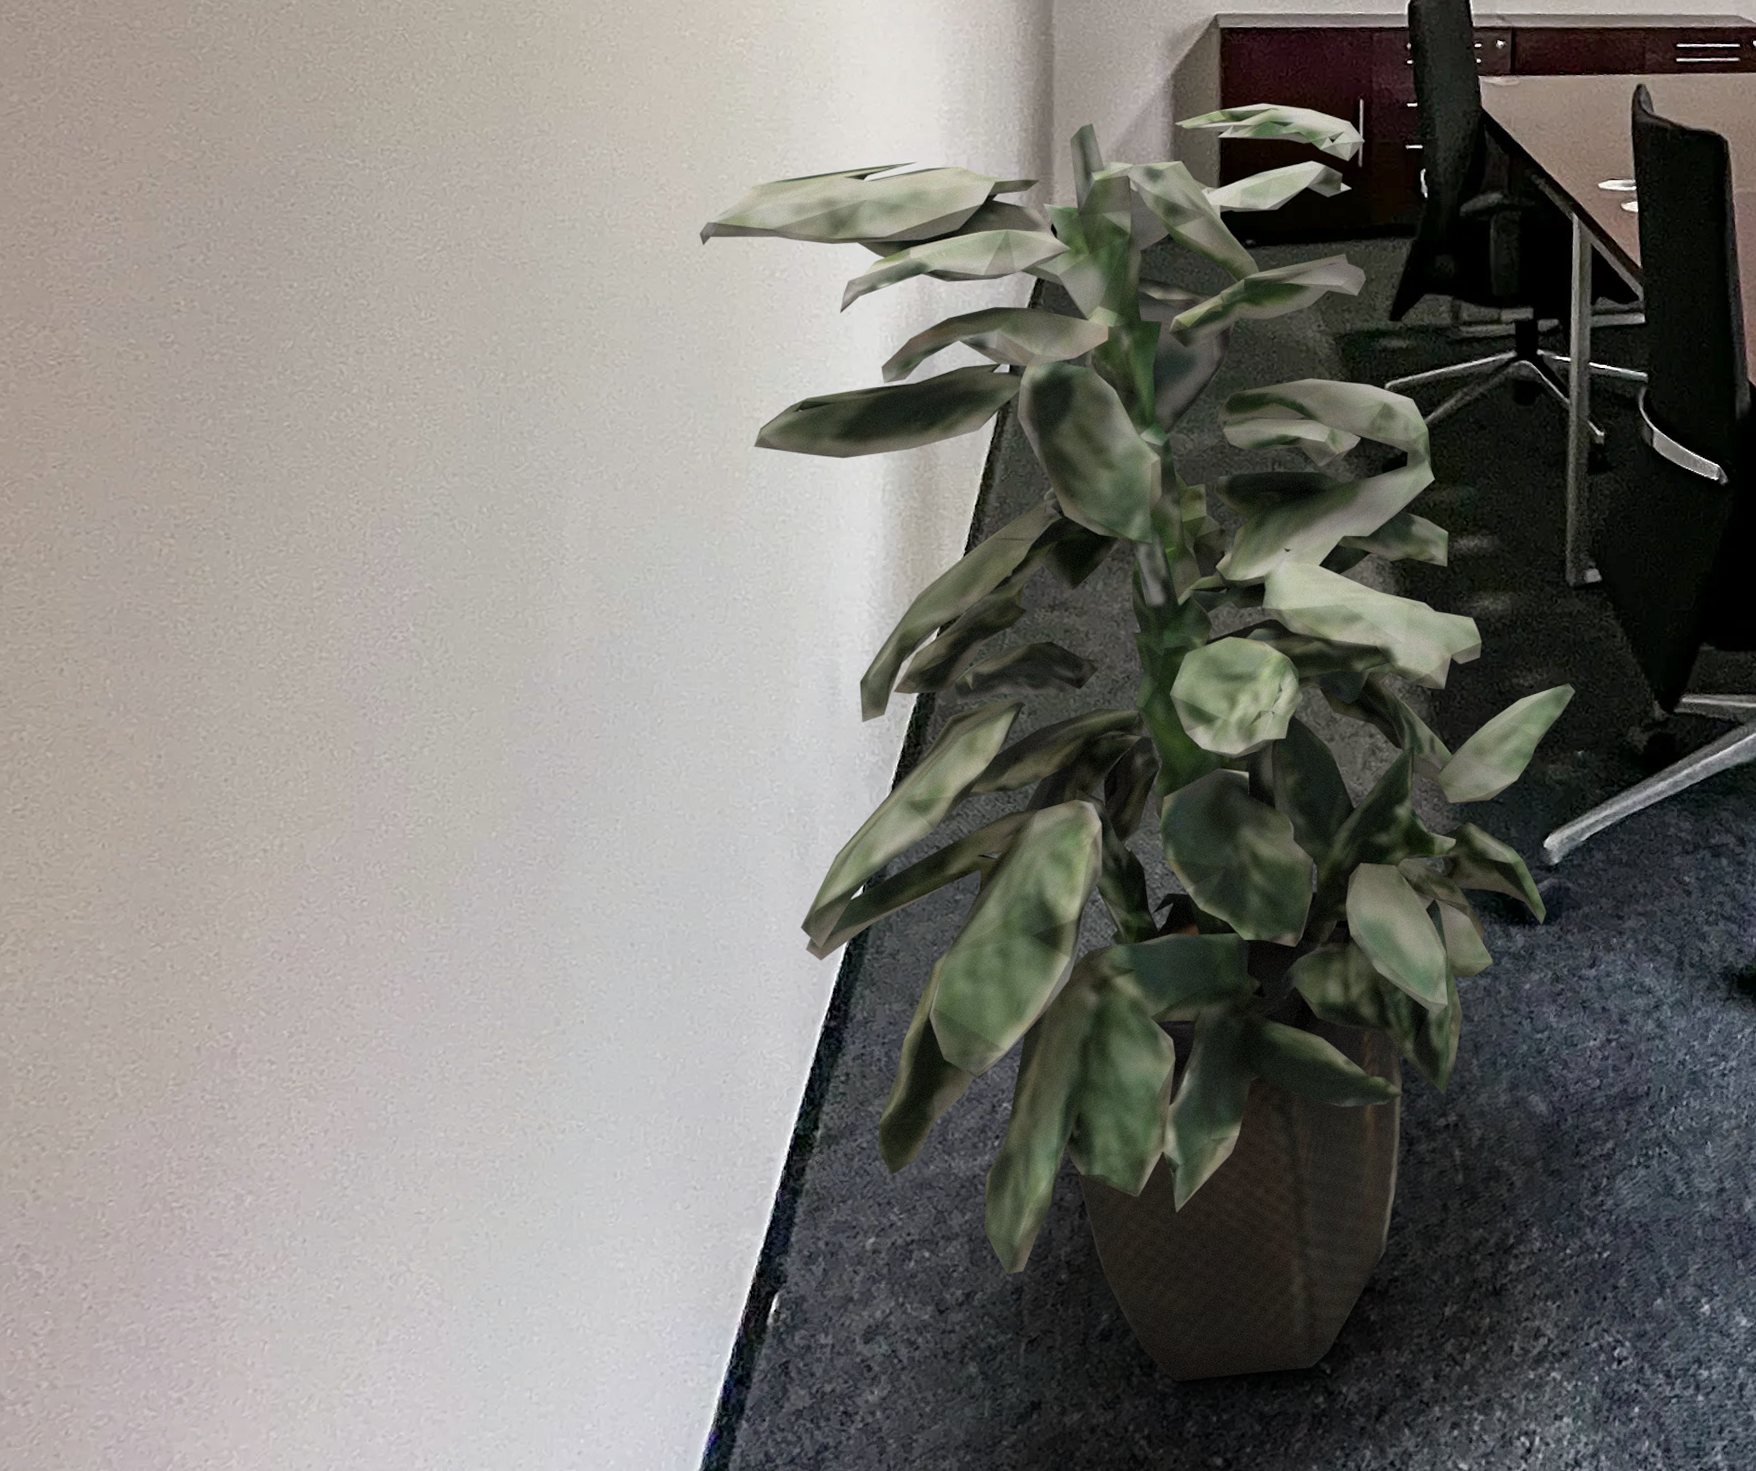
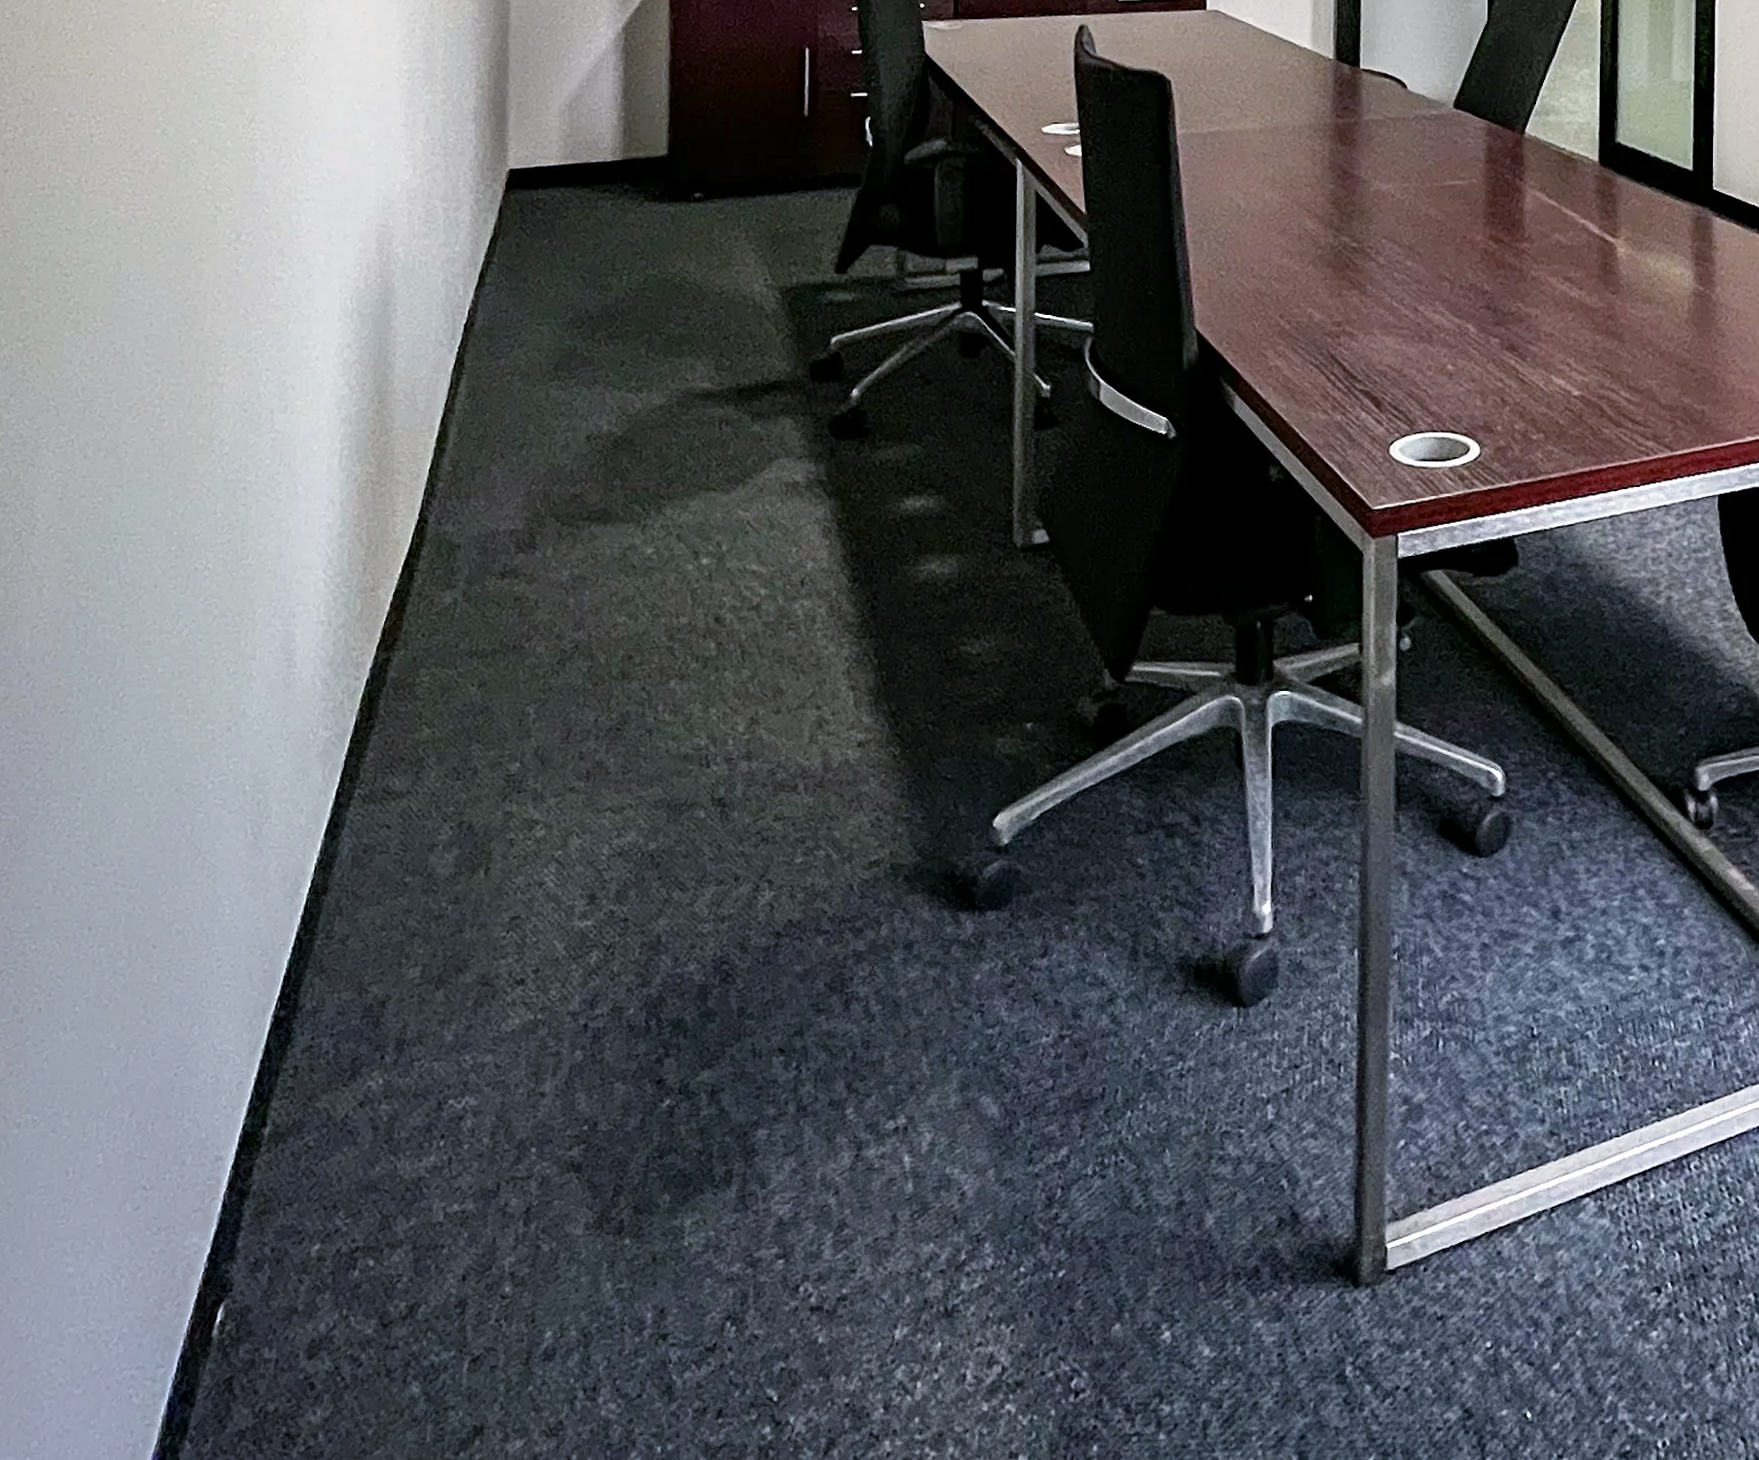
indoor plant: present [699,104,1575,1382] -> none [170,55,1024,1408]

